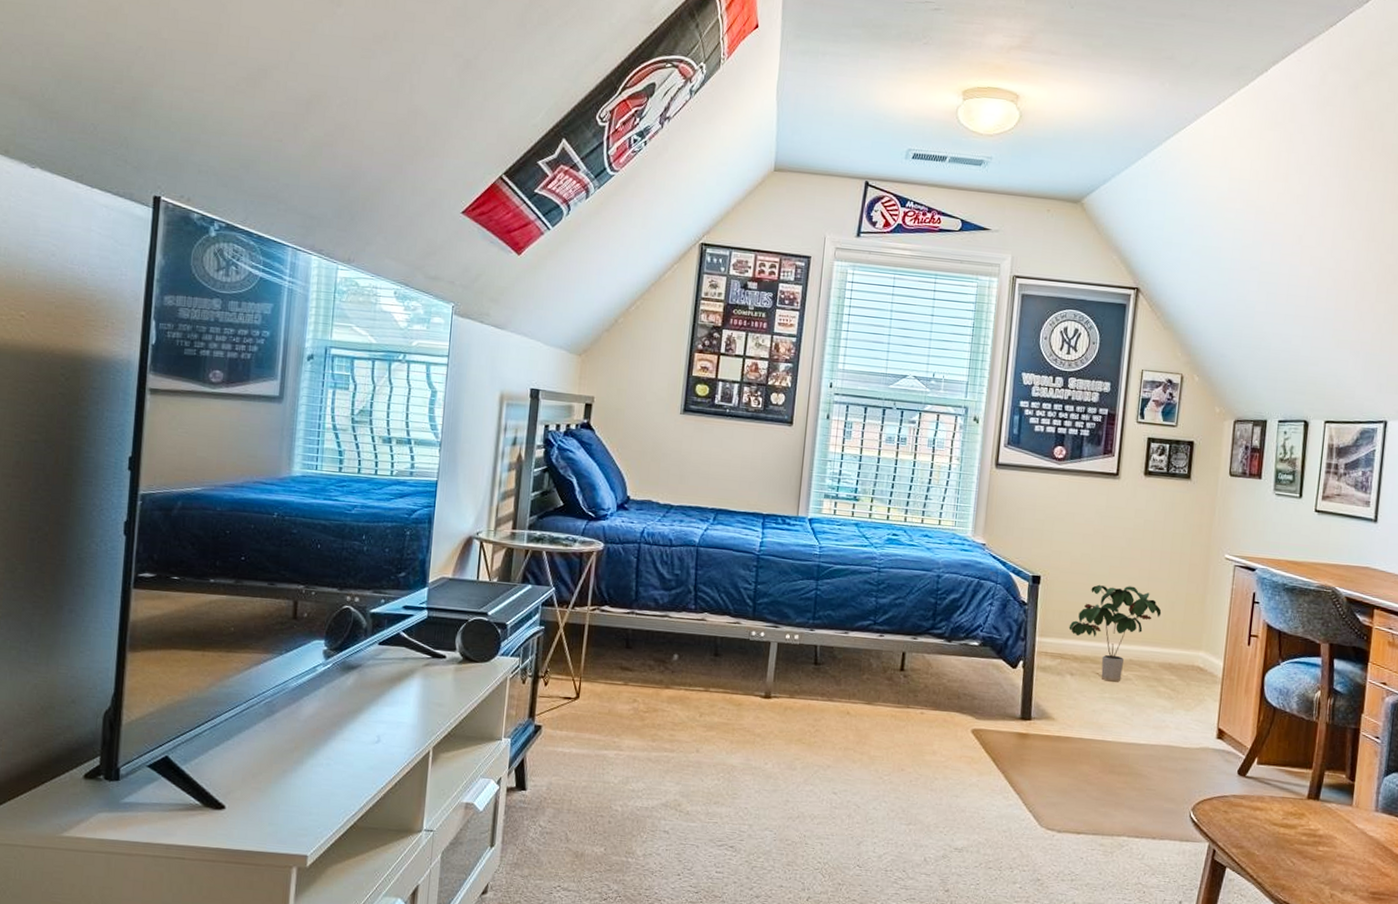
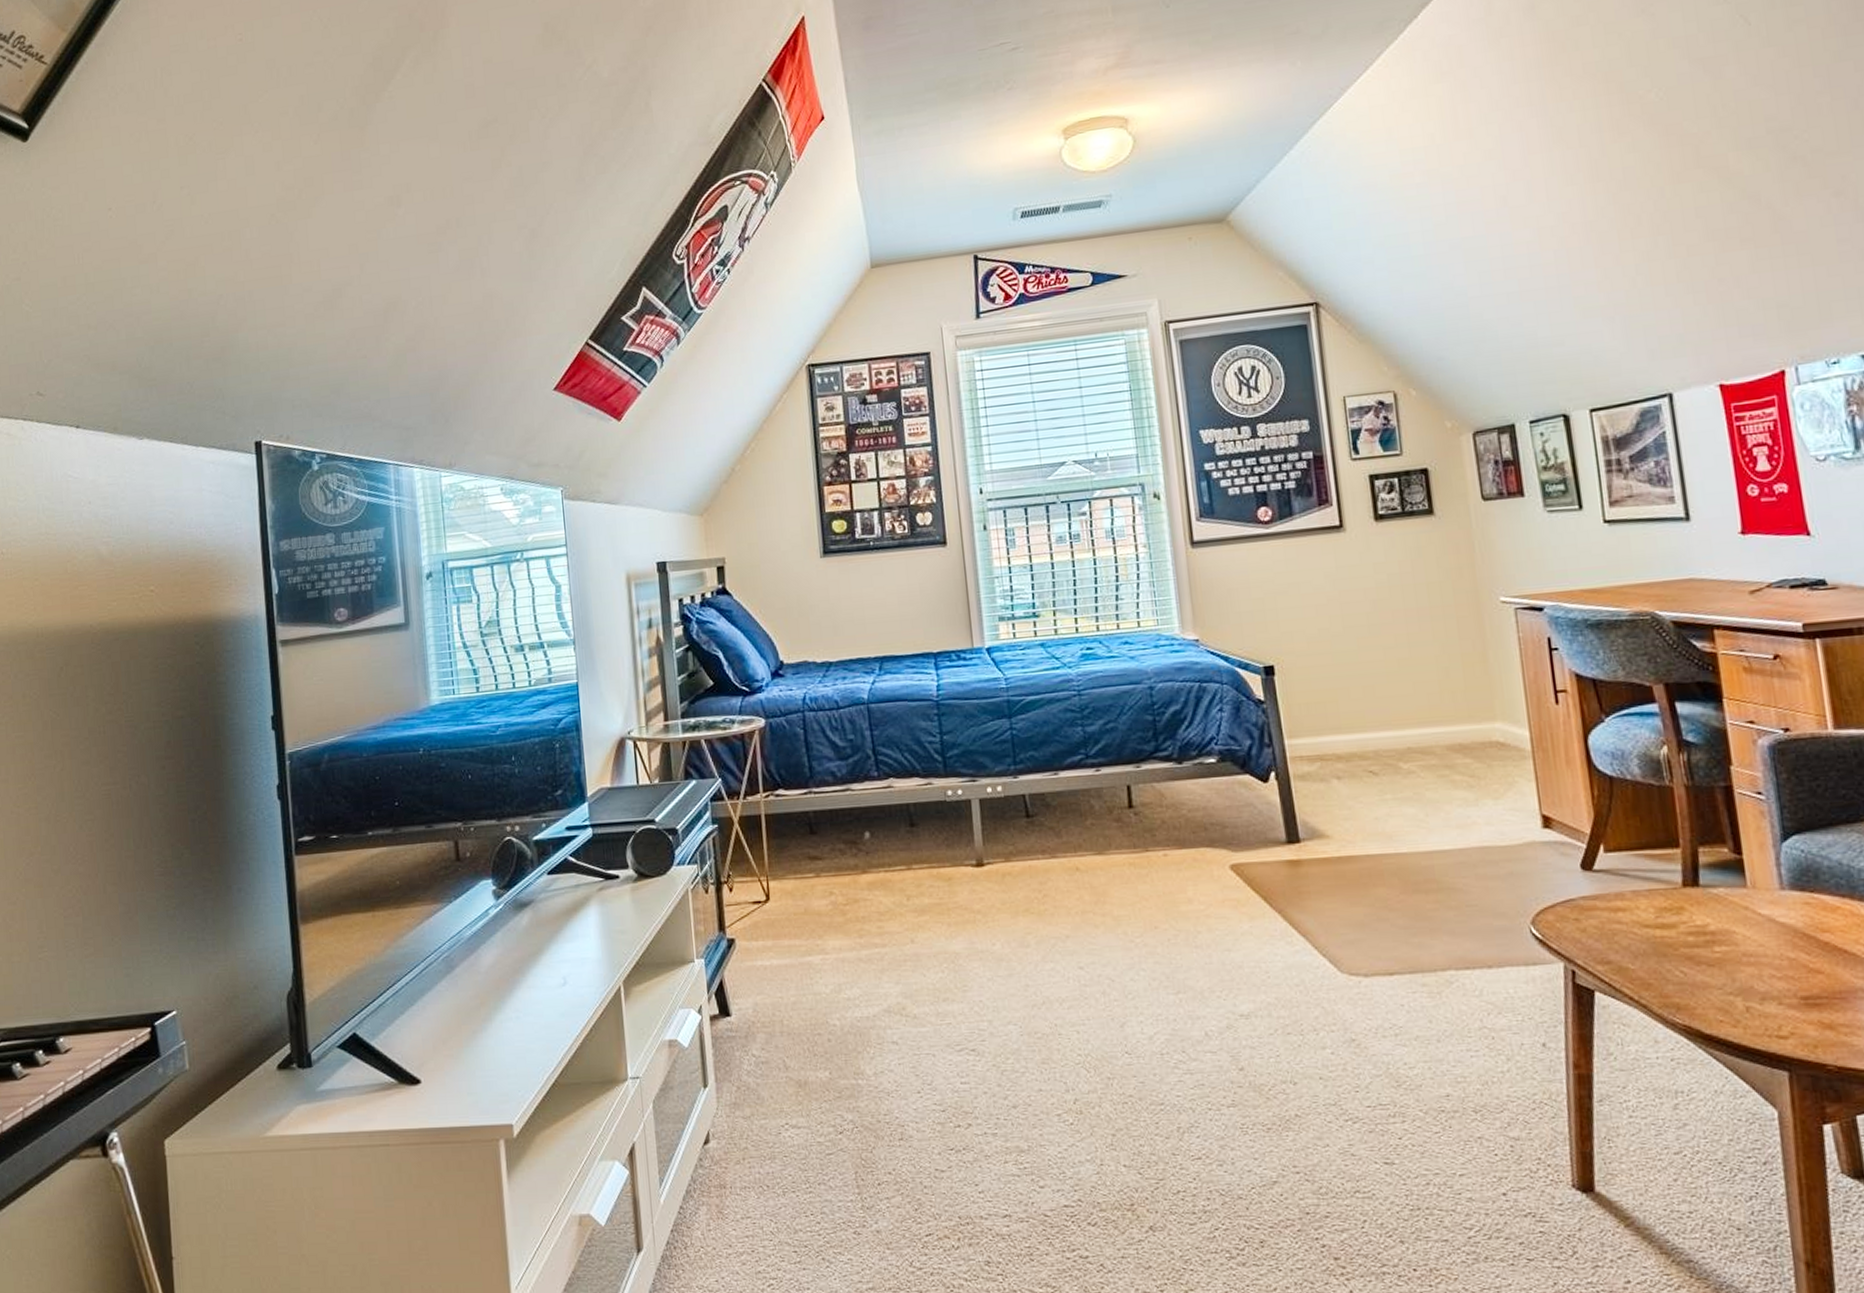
potted plant: present [1069,584,1162,683] -> none [1322,657,1435,781]

